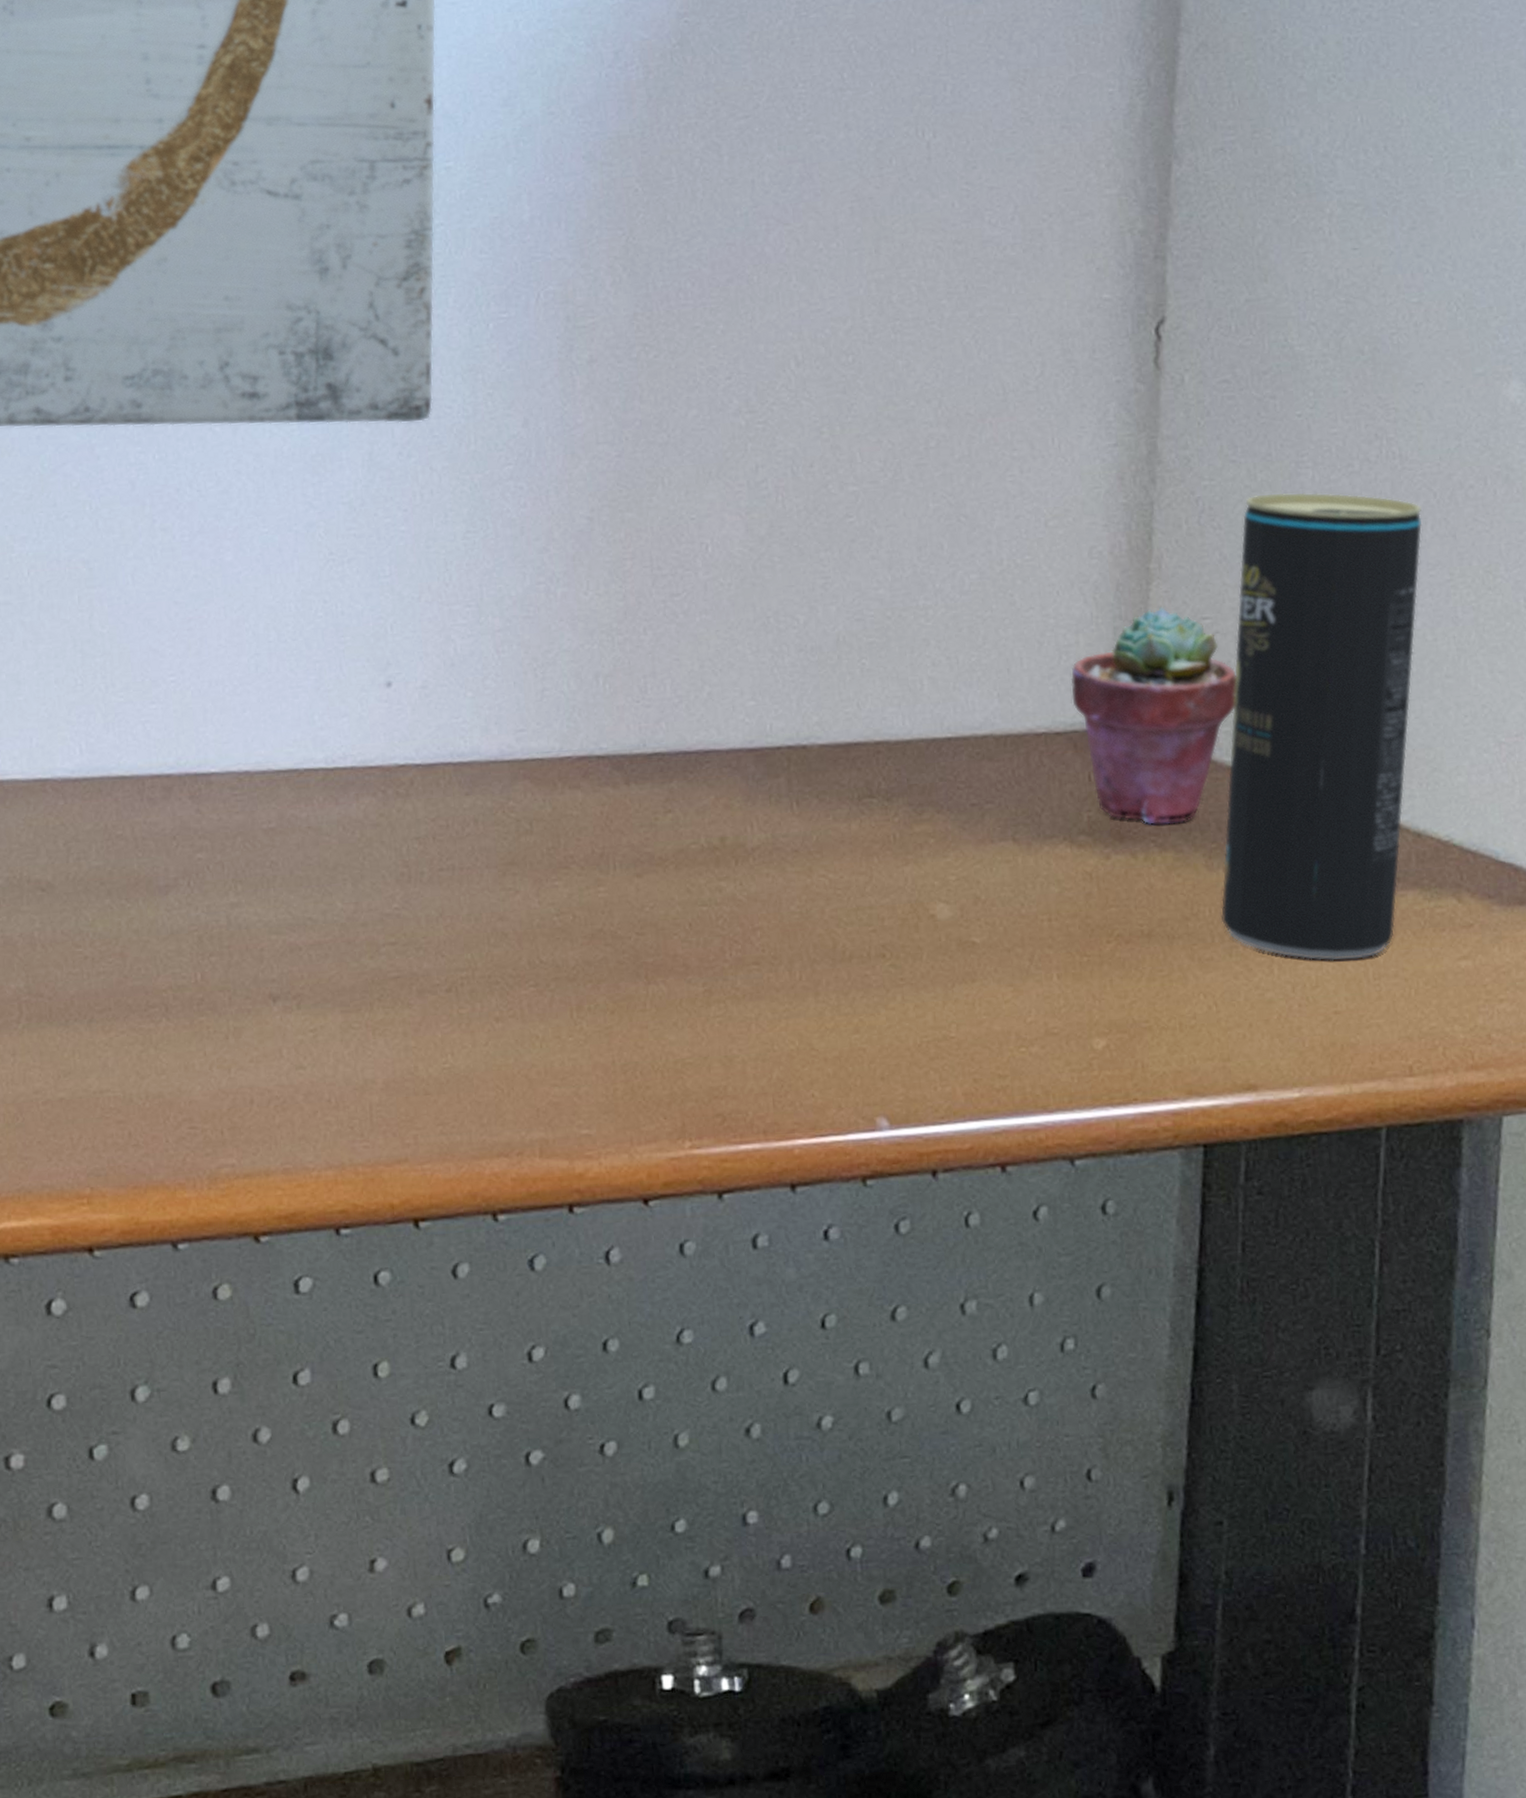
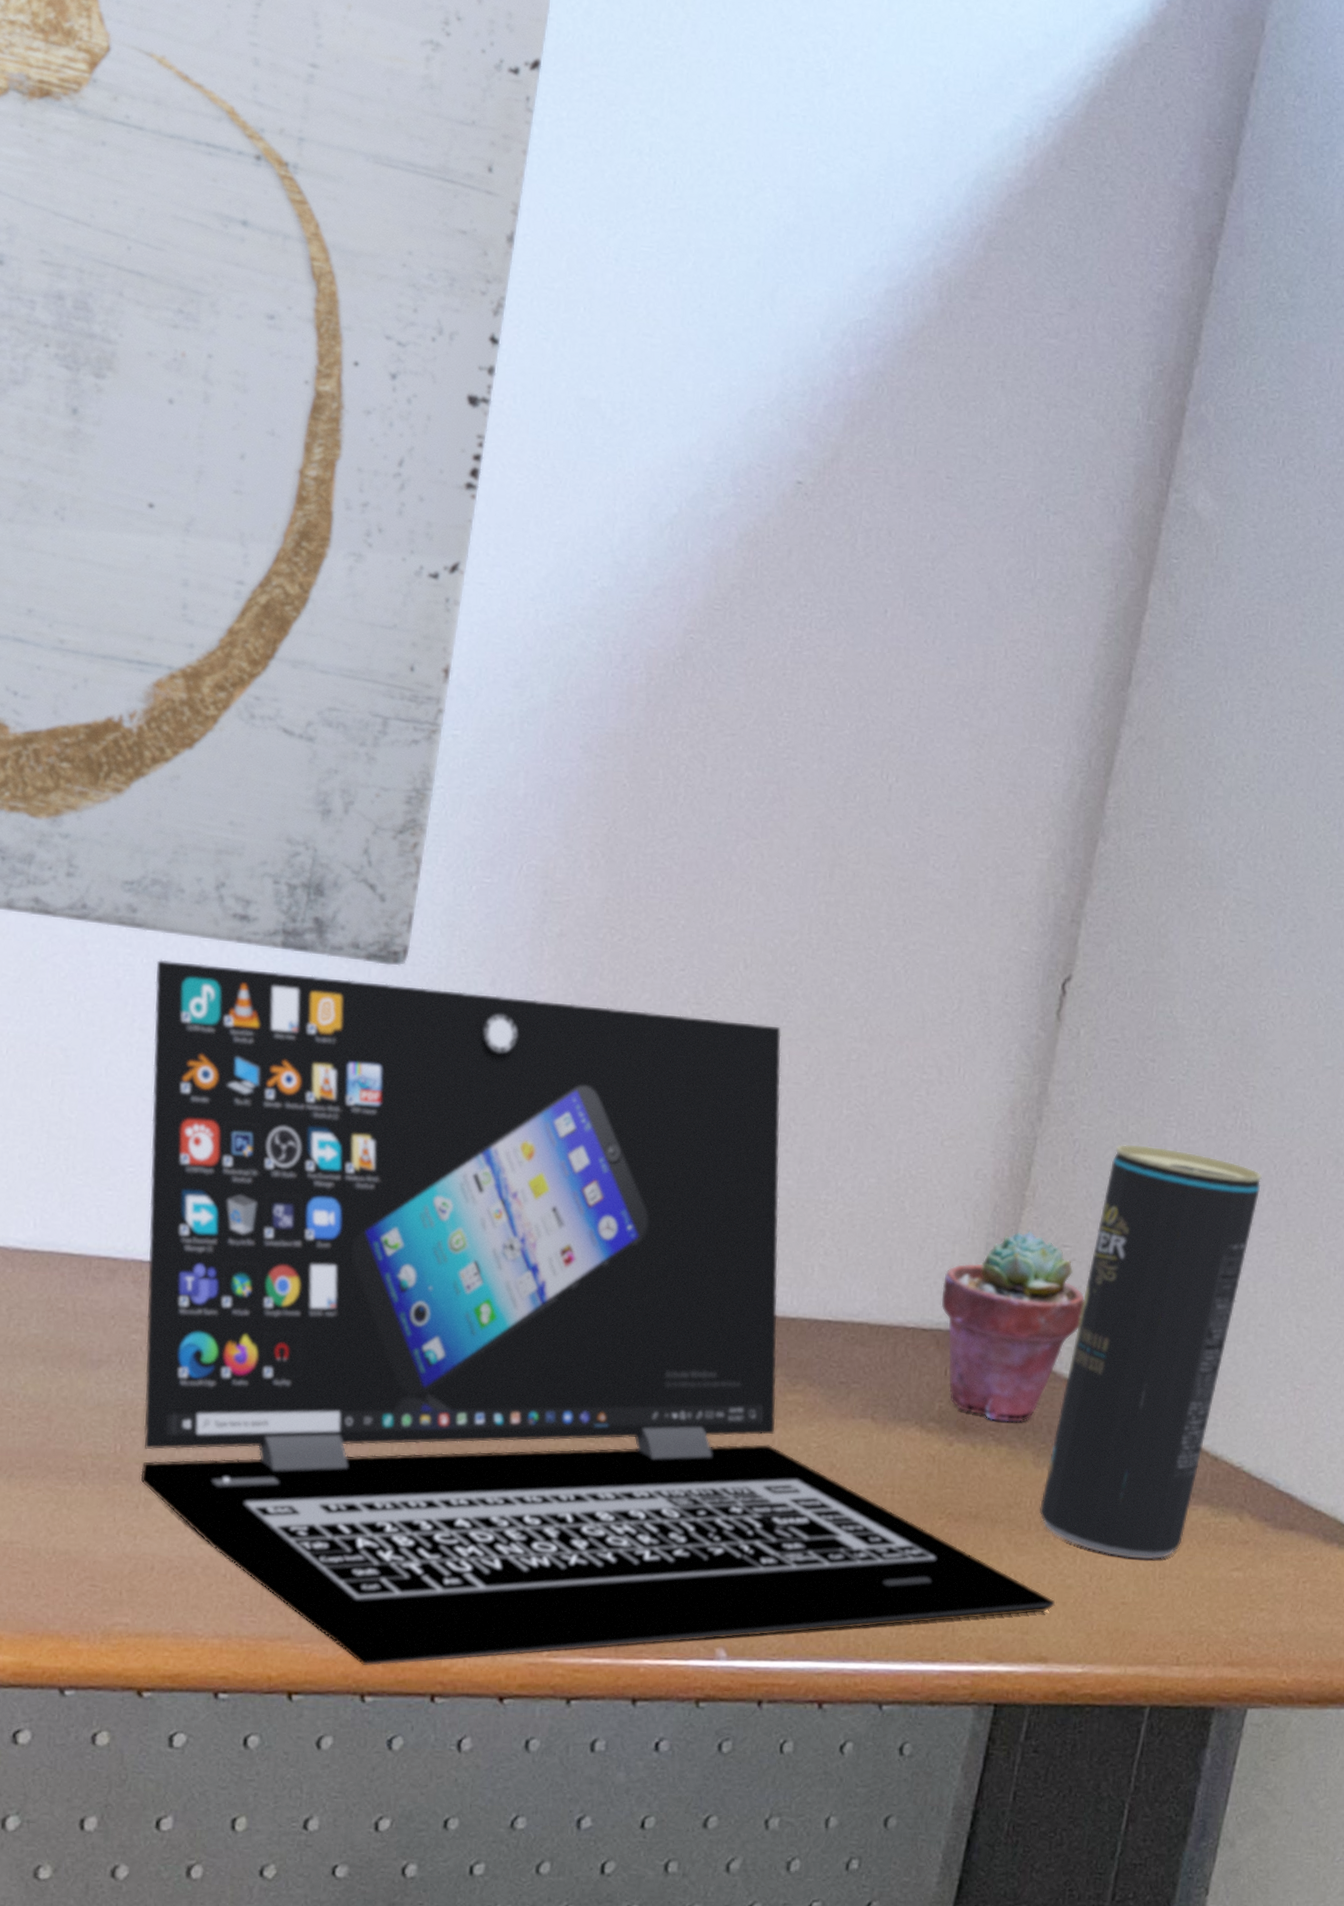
laptop: none [169,423,1257,1182] -> present [140,959,1056,1666]

